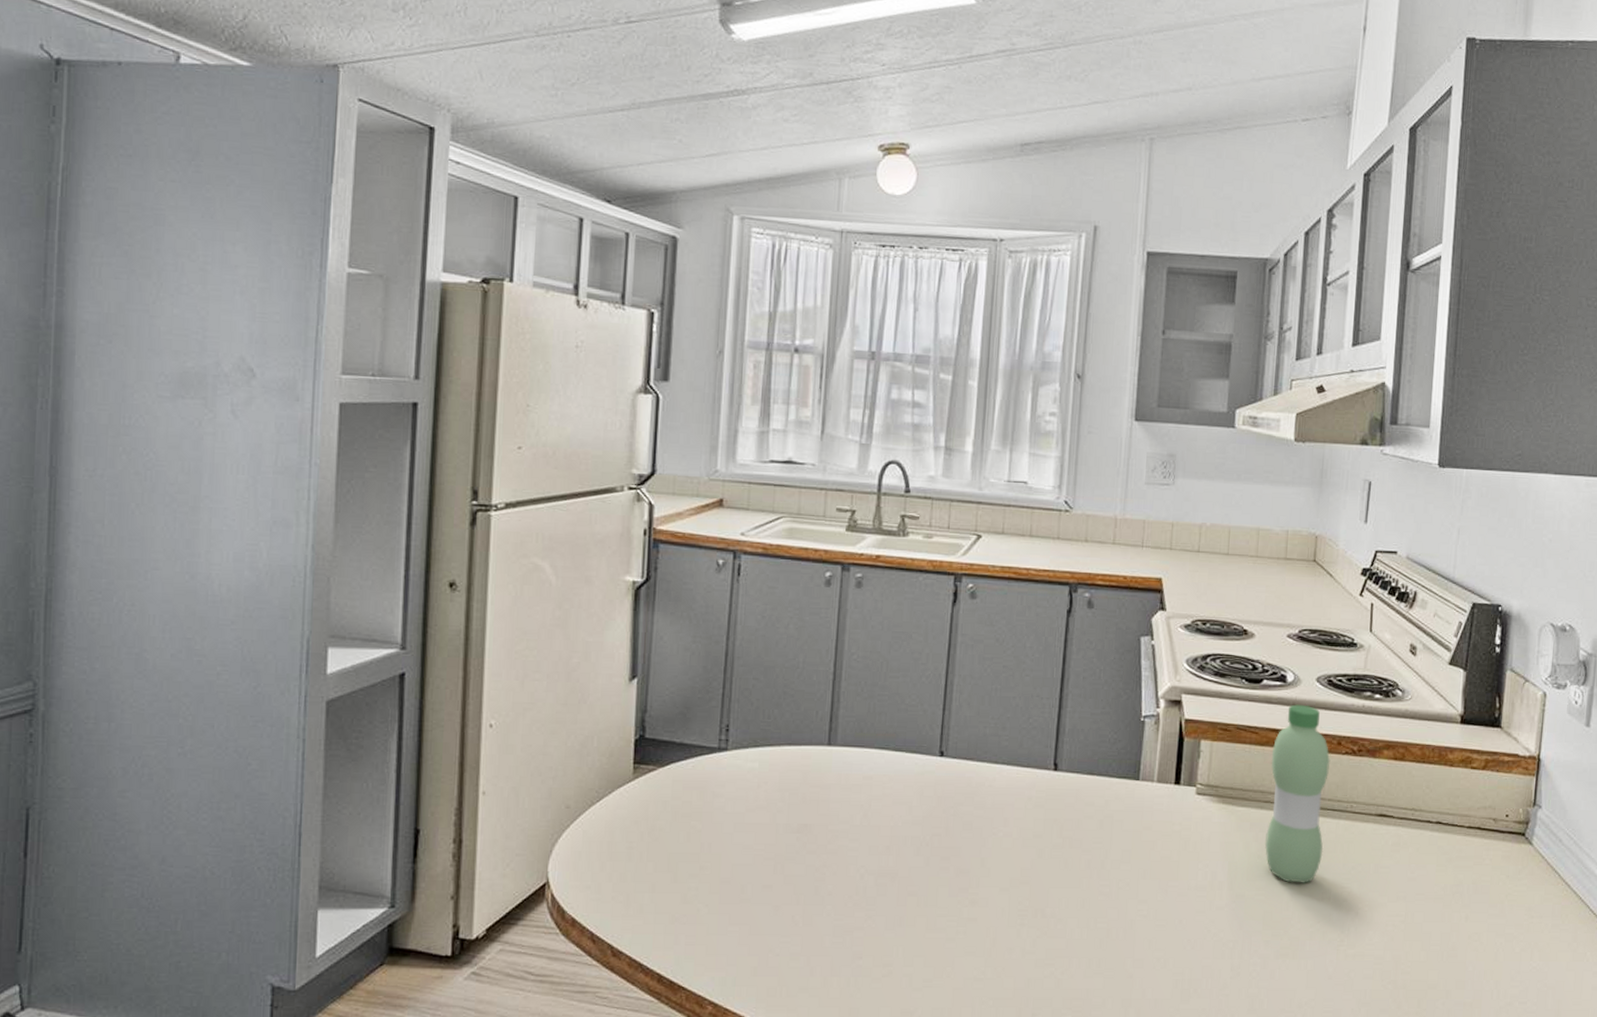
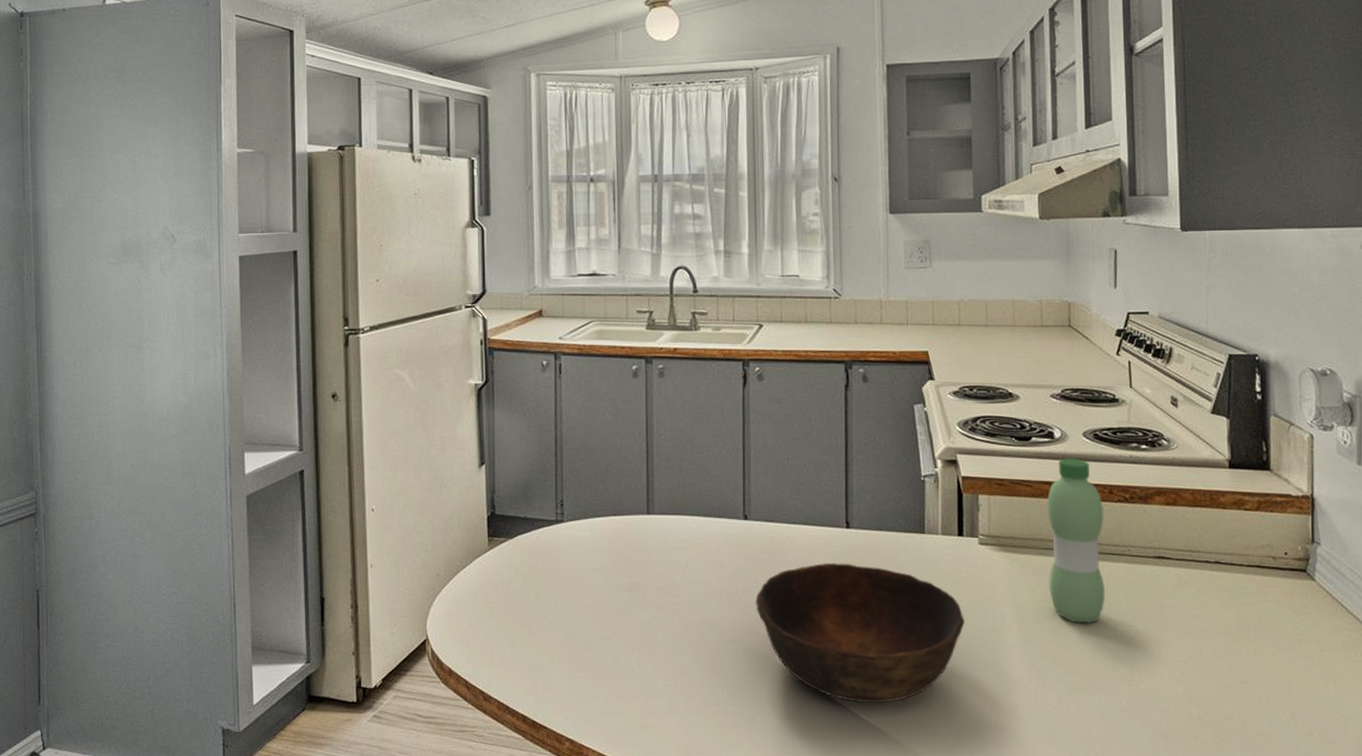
bowl: none [944,808,1173,966] -> present [756,562,965,703]

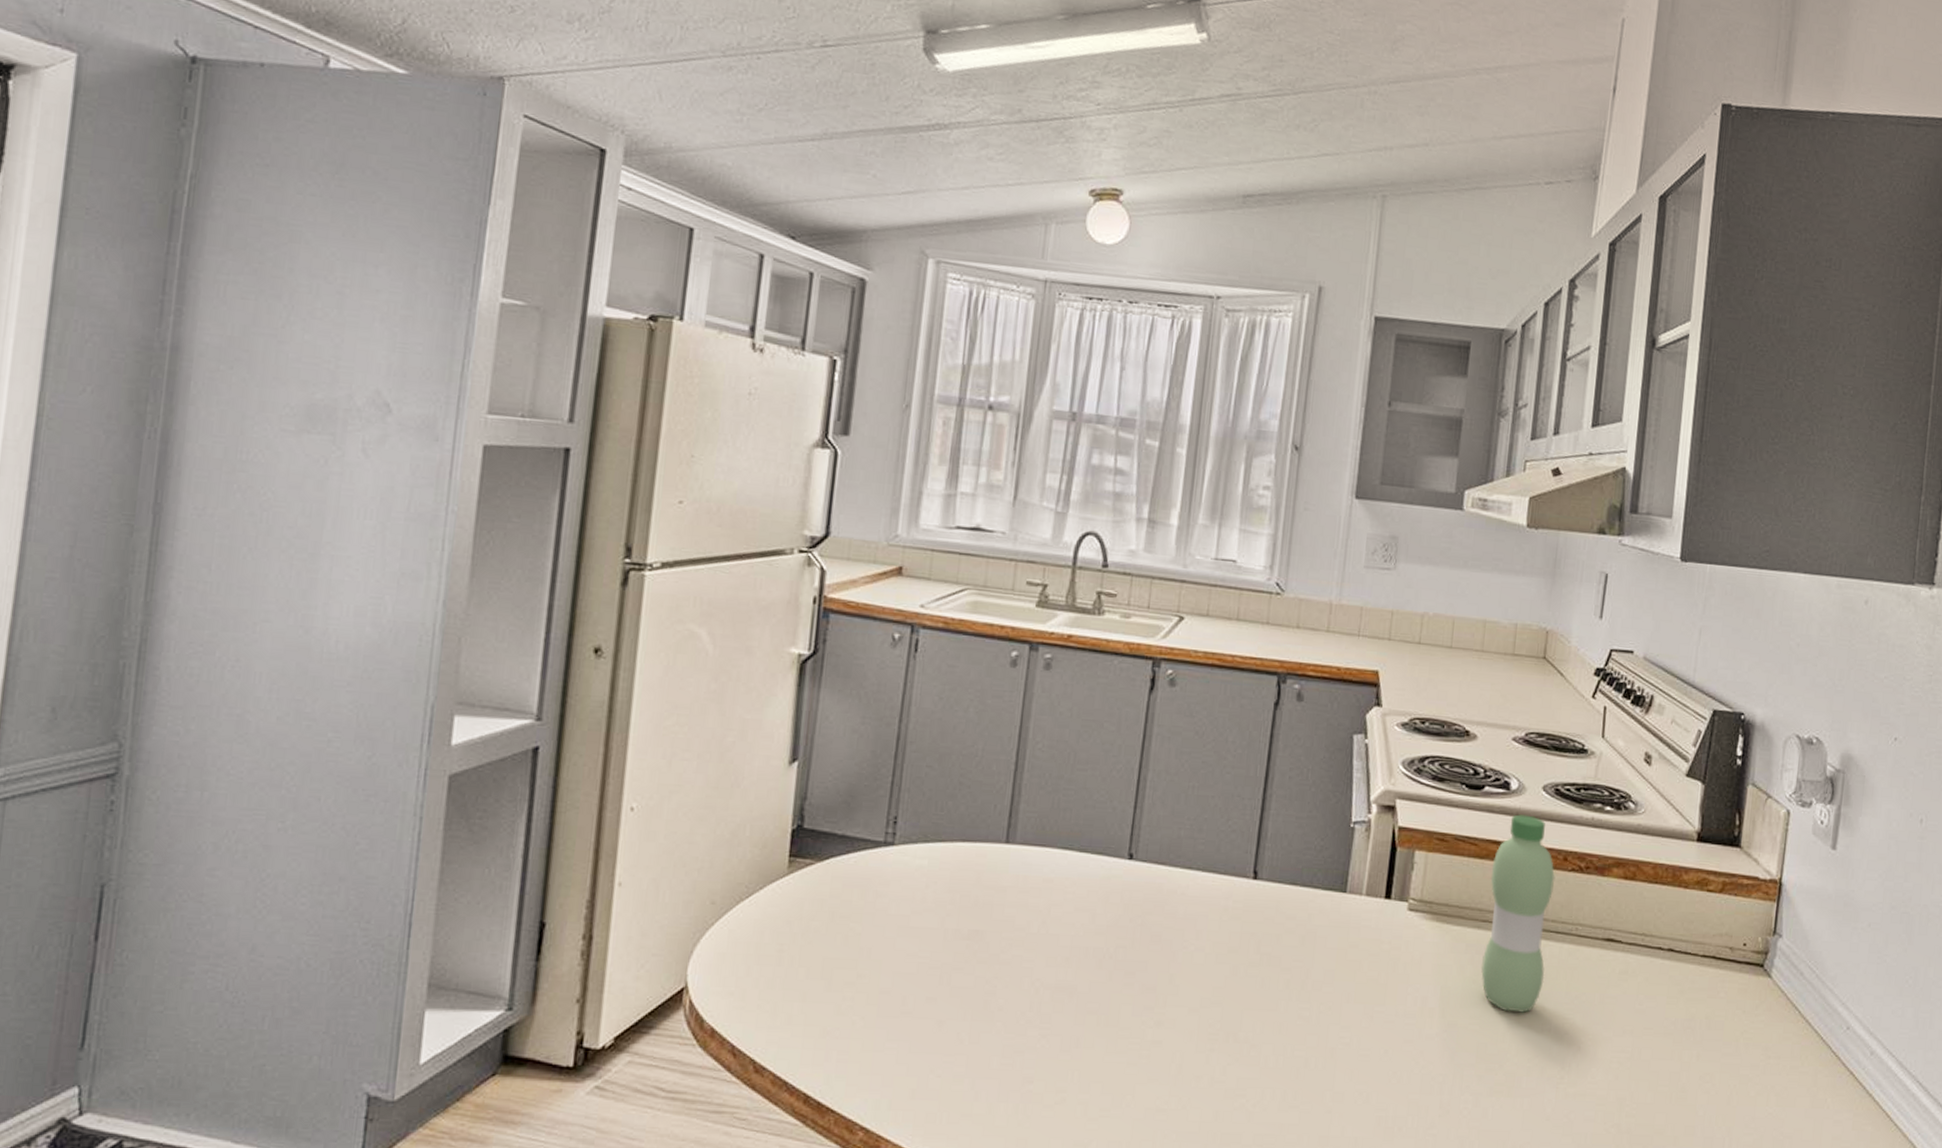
bowl: present [756,562,965,703] -> none [1128,920,1379,1098]

